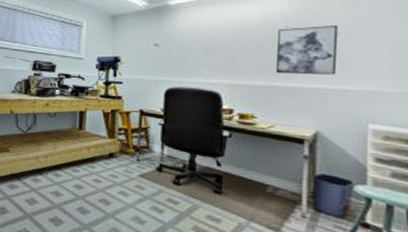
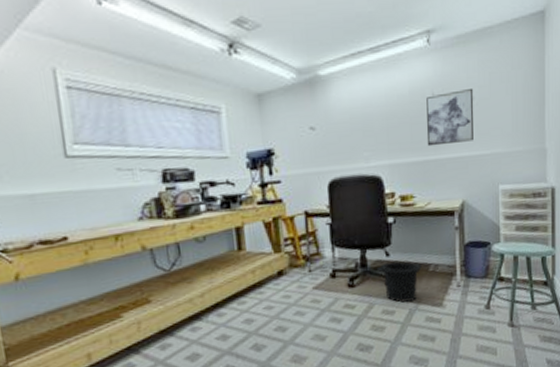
trash can: none [205,171,258,216] -> present [376,261,422,303]

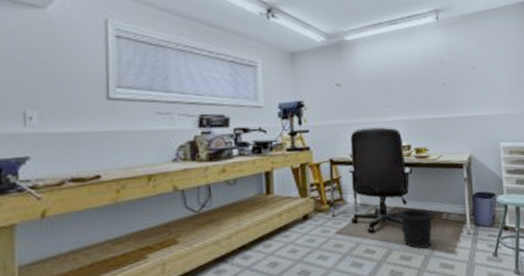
wall art: present [426,87,474,147] -> none [436,58,477,106]

